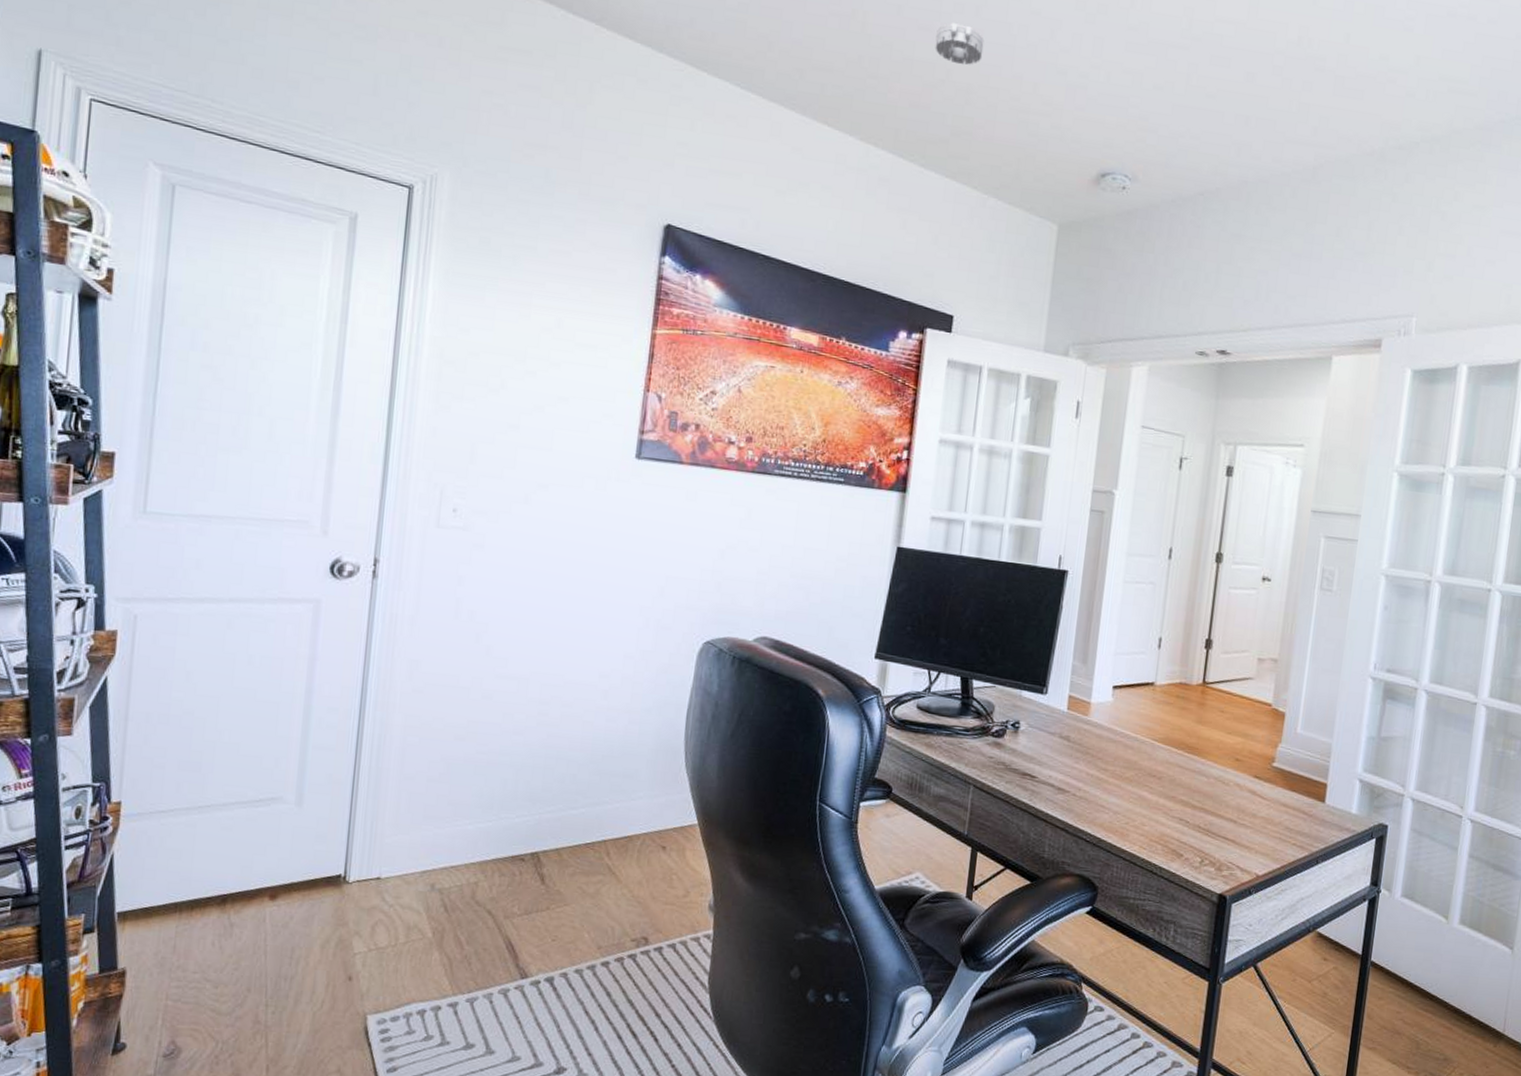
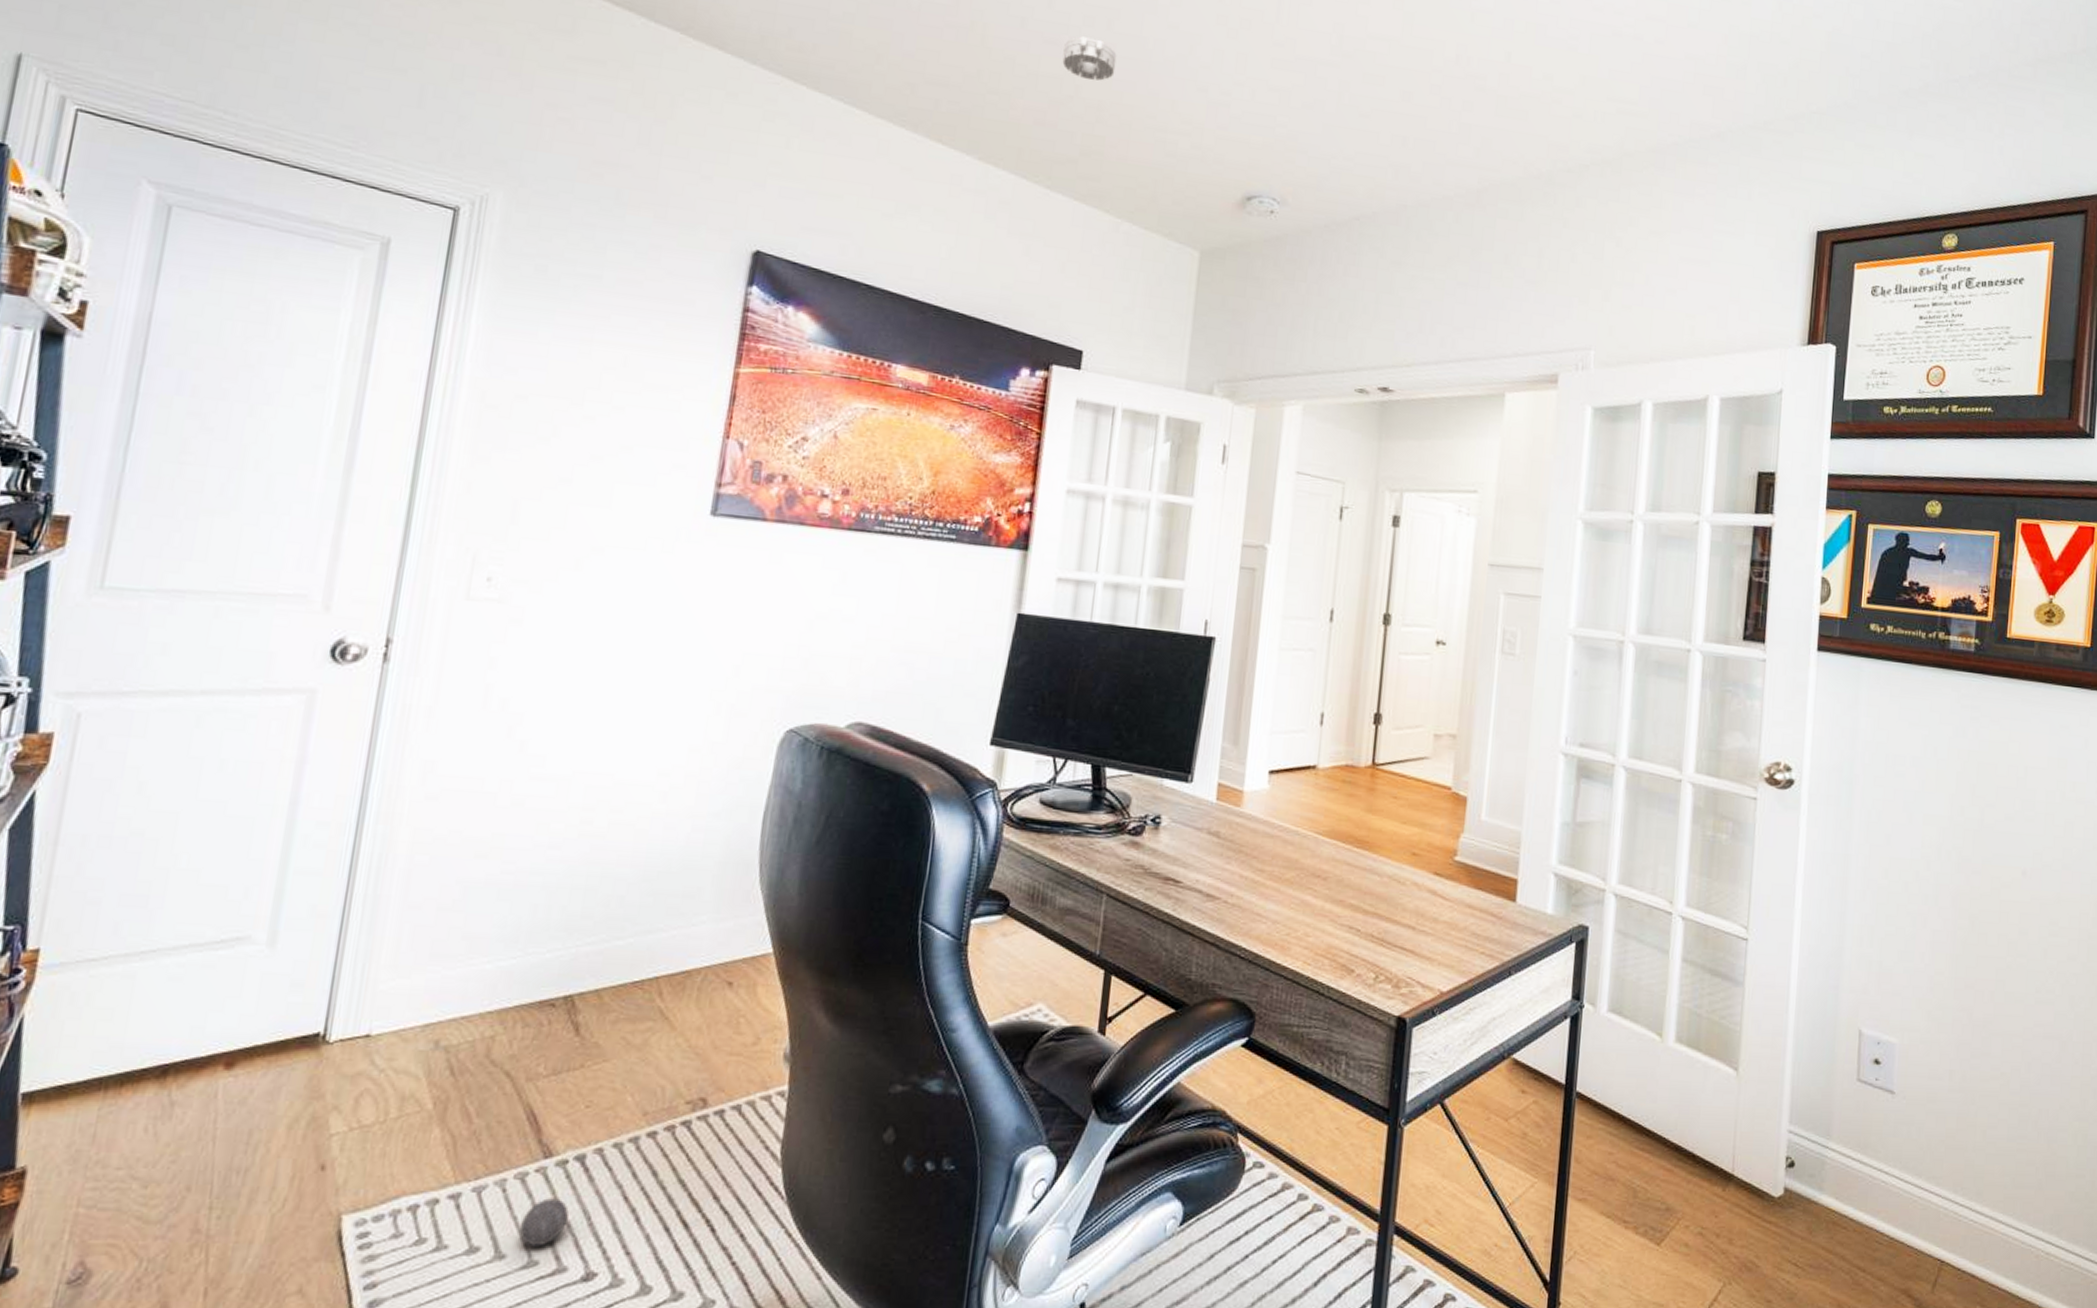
ball: none [505,1009,542,1046] -> present [520,1198,569,1247]

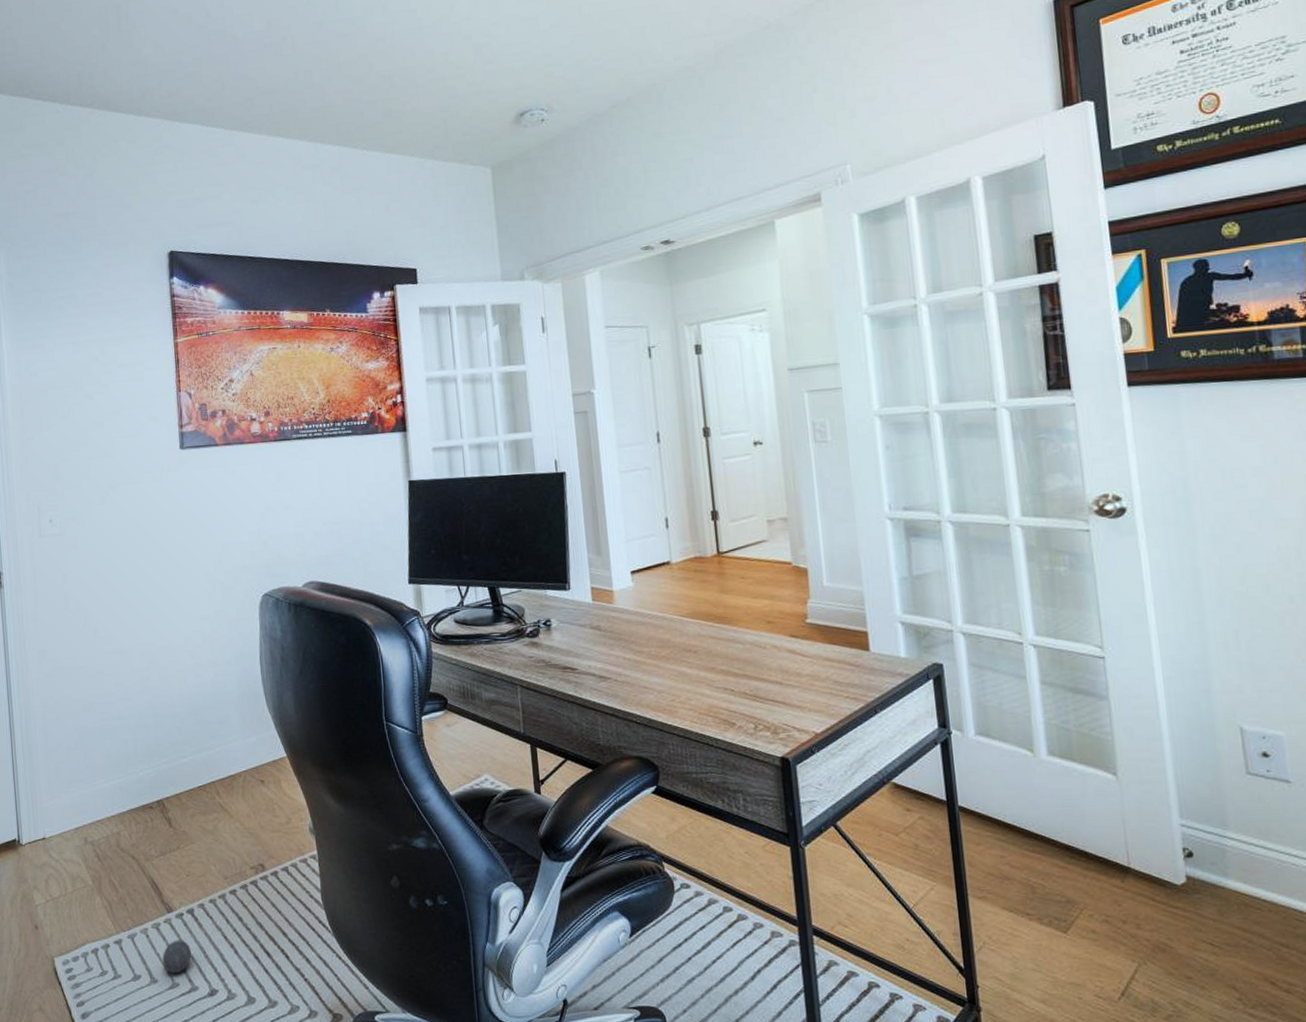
smoke detector: present [1062,36,1117,81] -> none [354,22,396,57]

